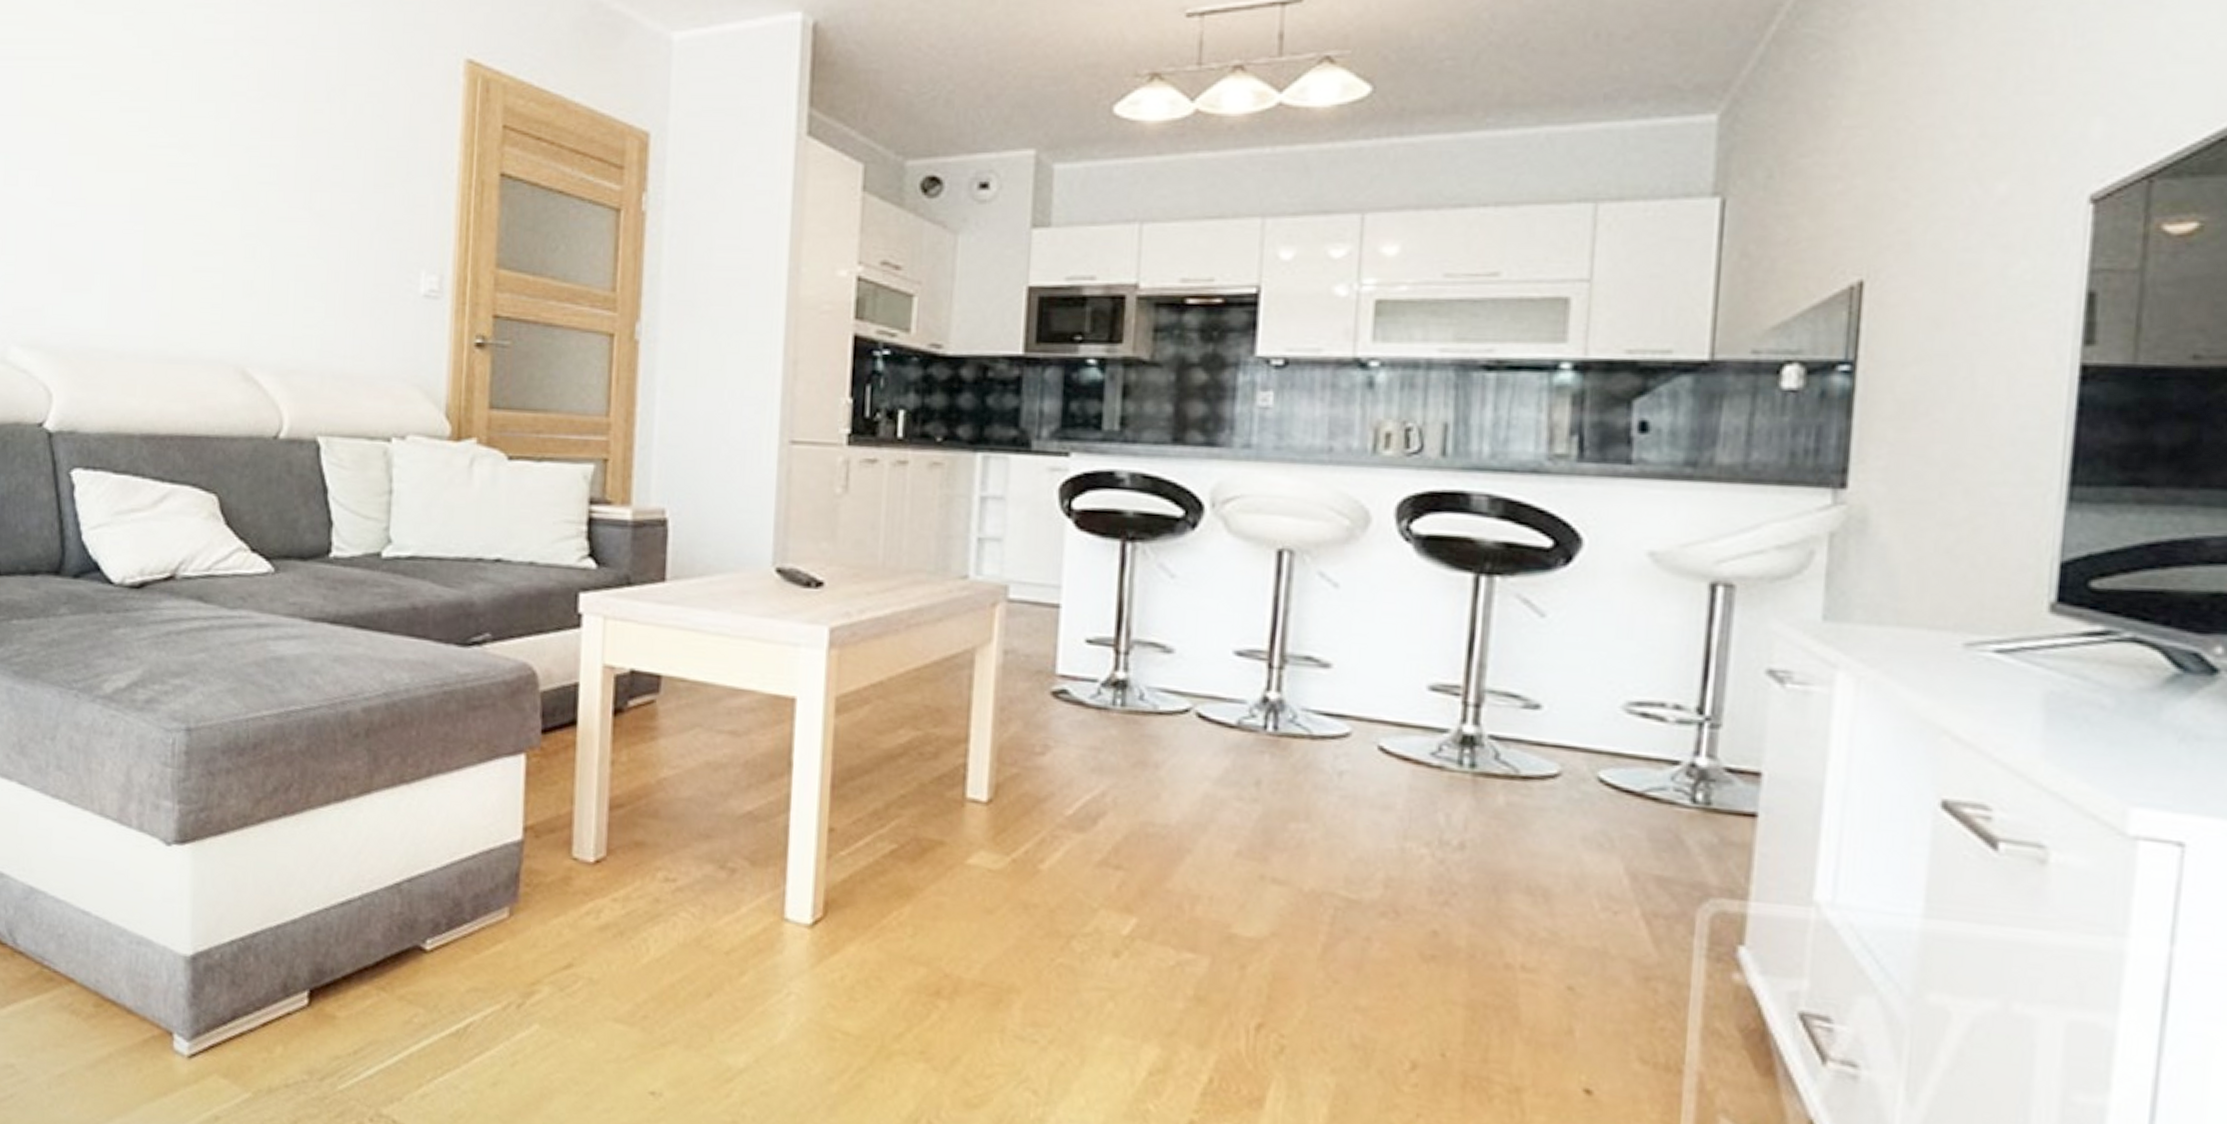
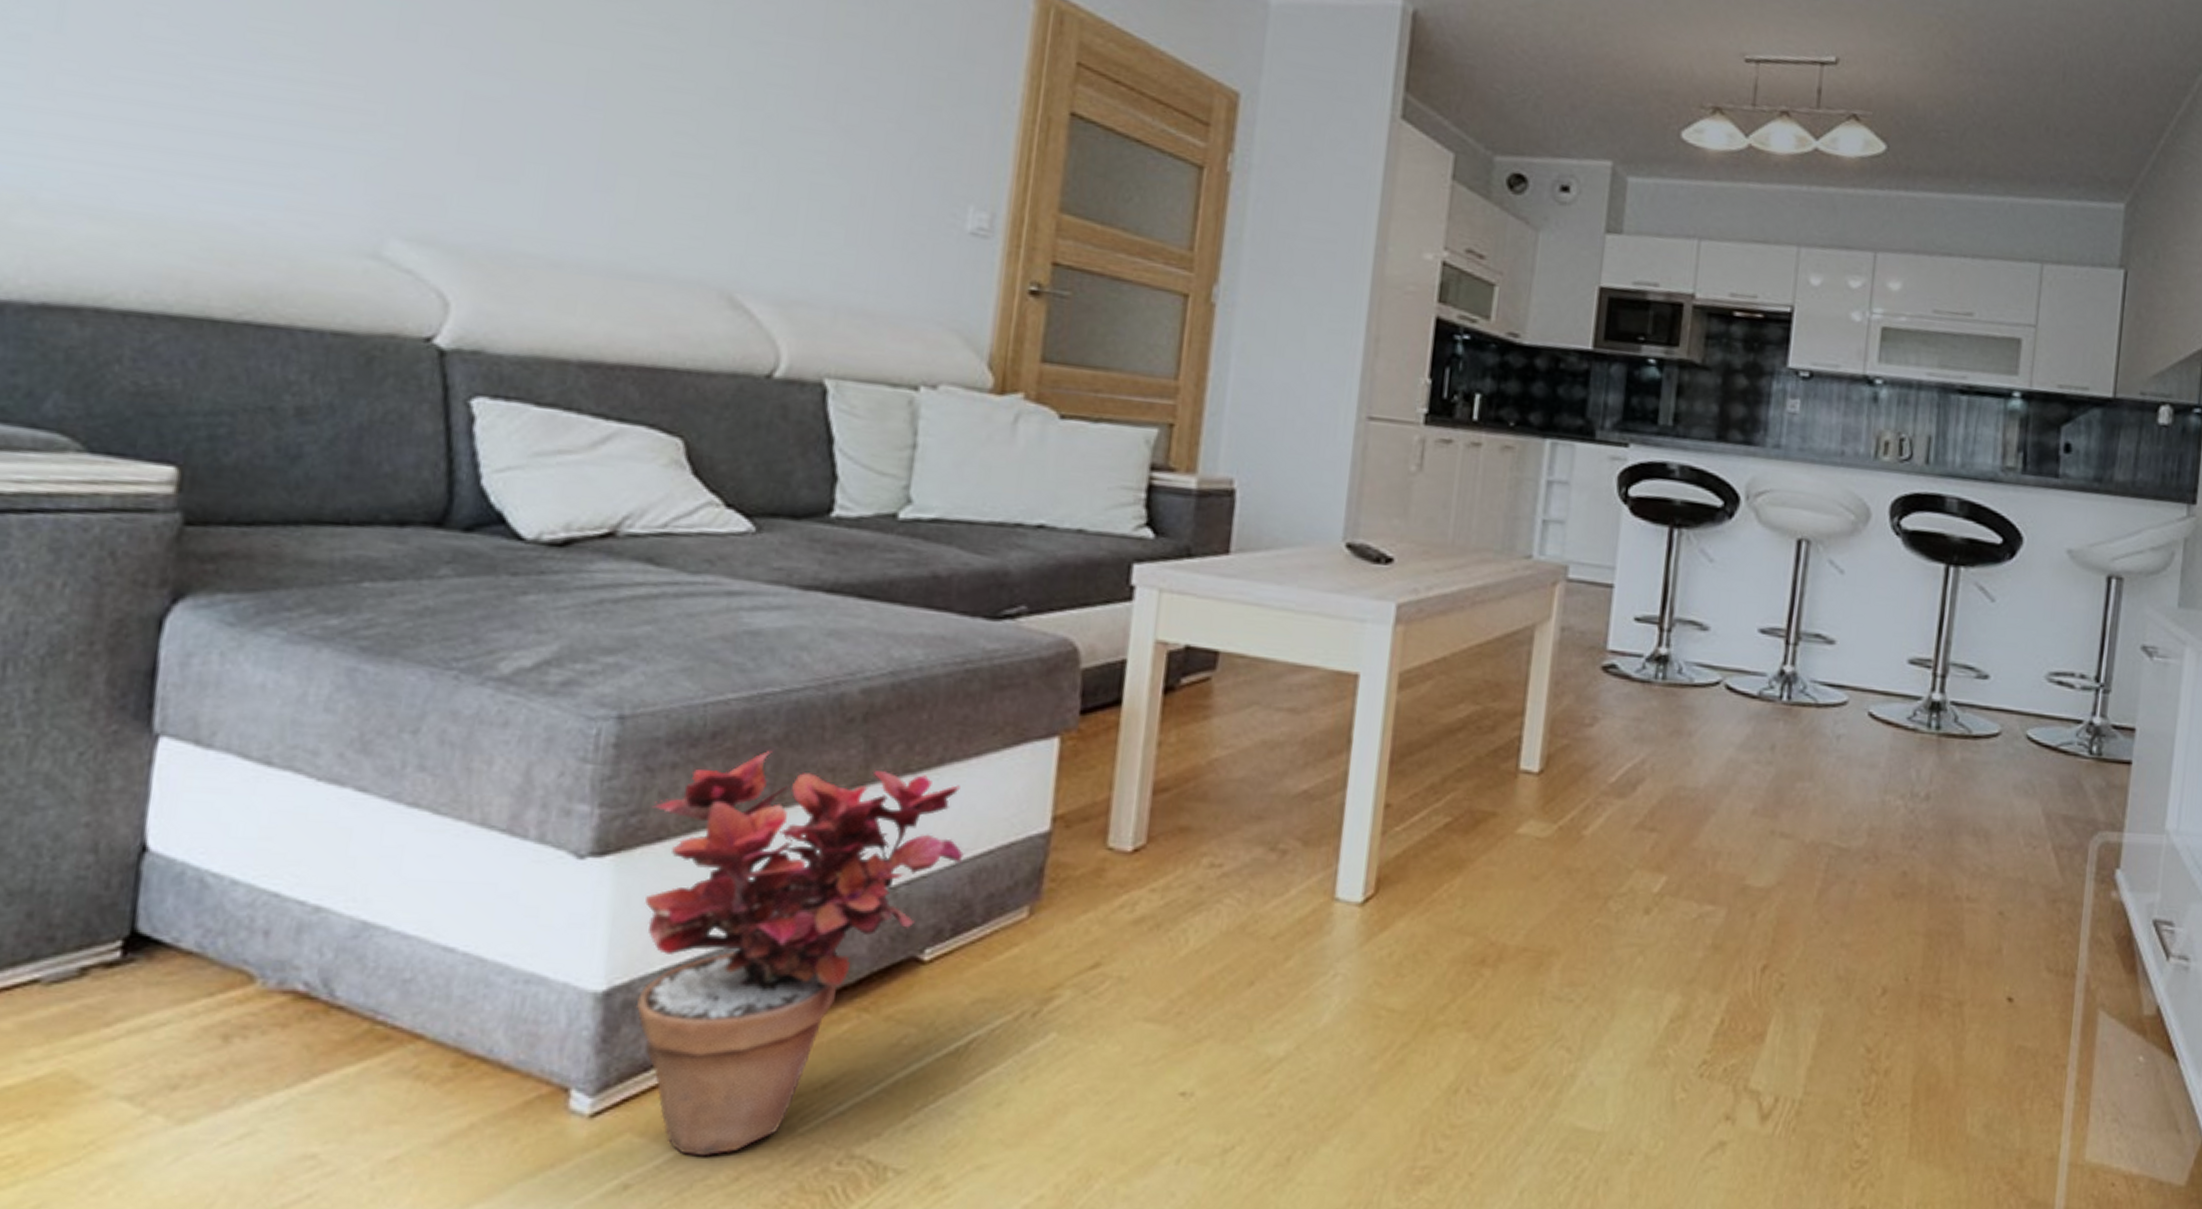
potted plant: none [214,759,452,1100] -> present [635,750,964,1155]

